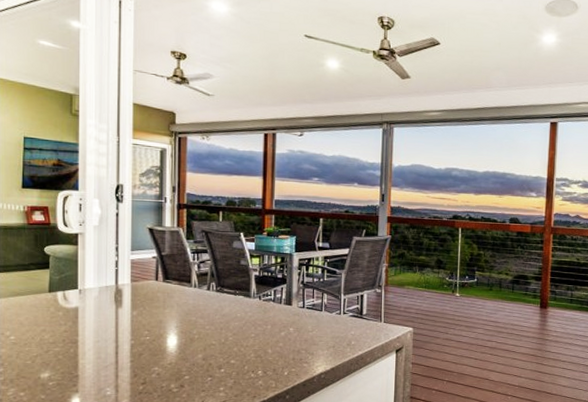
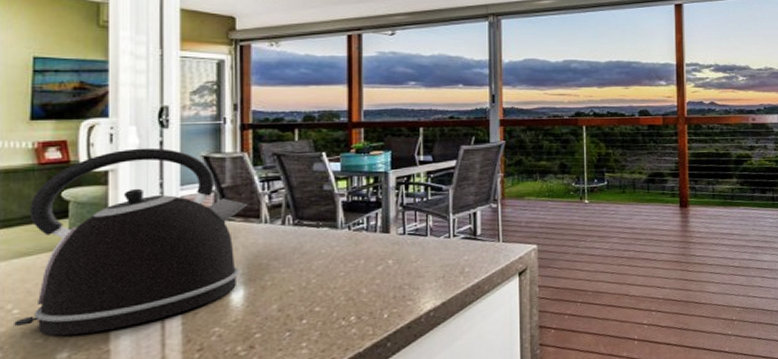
kettle: none [11,217,181,360] -> present [14,147,247,336]

